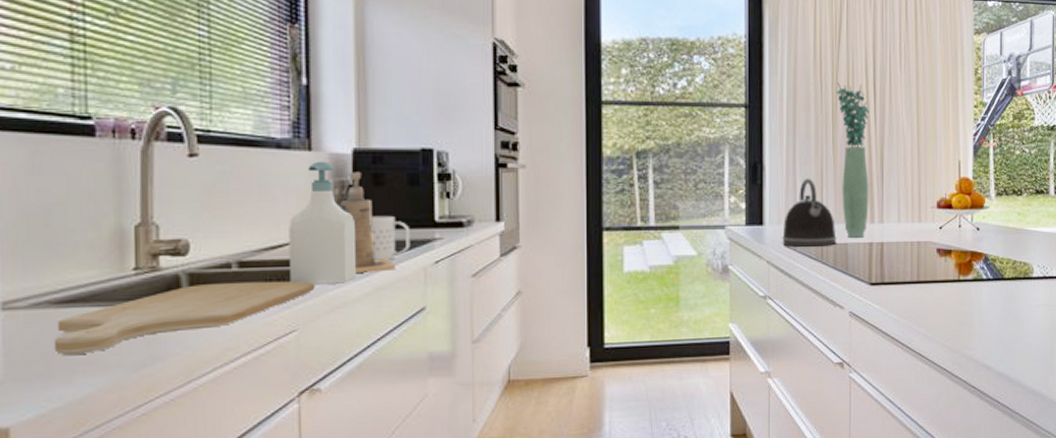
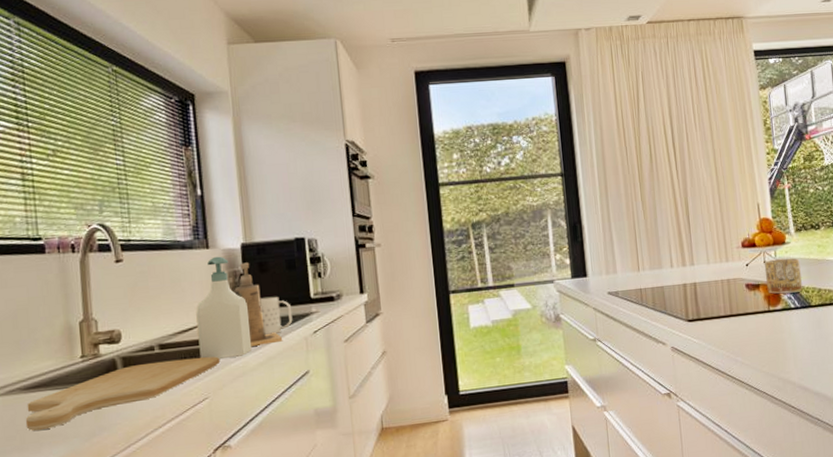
kettle: present [782,178,837,248] -> none [604,232,654,294]
vase: present [836,82,869,239] -> none [640,145,680,282]
mug: none [959,224,997,263] -> present [764,258,803,294]

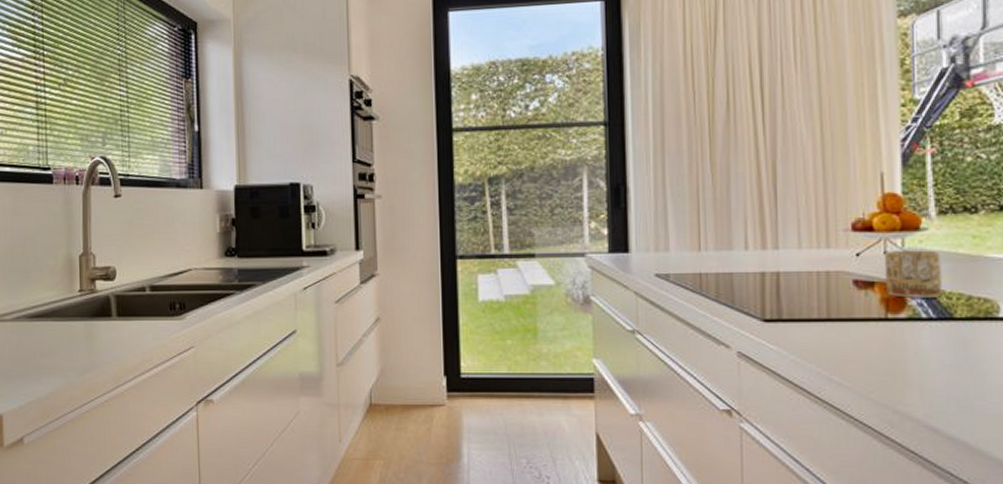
chopping board: present [25,356,221,431] -> none [28,303,208,360]
soap bottle: present [196,256,253,360] -> none [187,197,240,308]
soap dispenser: present [234,262,283,346] -> none [225,206,271,297]
mug: present [260,296,293,335] -> none [250,245,283,286]

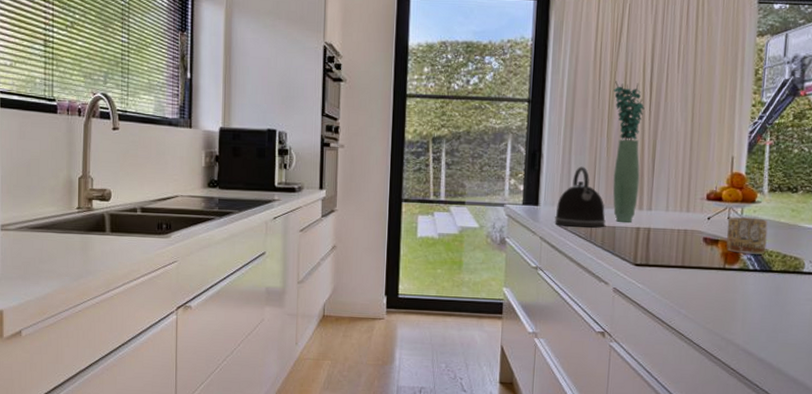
kettle: none [652,199,719,278] -> present [555,166,606,229]
vase: none [713,90,759,268] -> present [612,81,645,224]

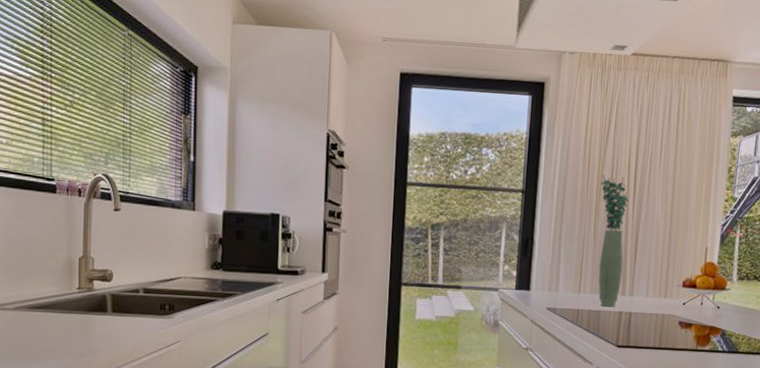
kettle: present [555,166,606,229] -> none [544,254,591,312]
mug: present [726,217,768,255] -> none [699,302,736,337]

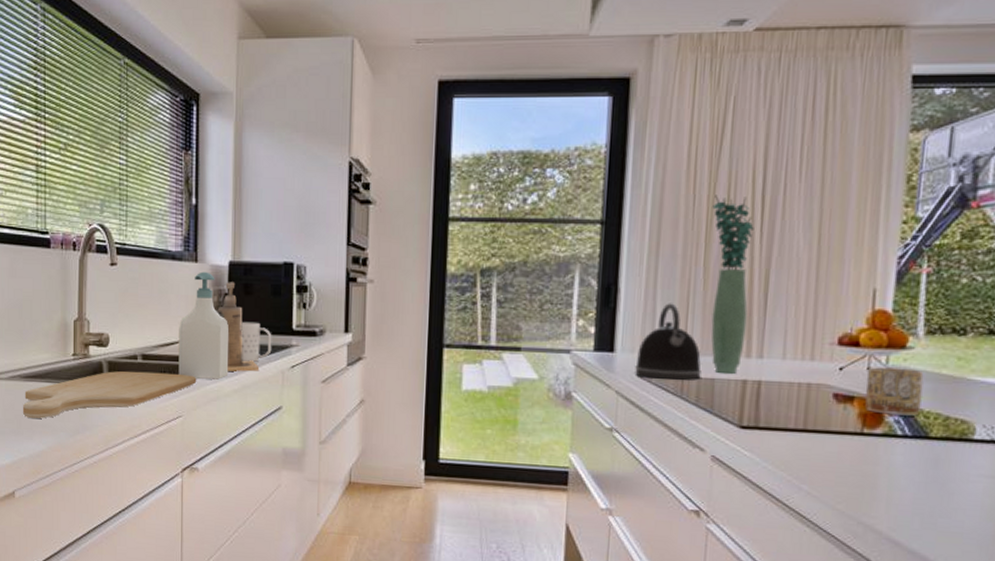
chopping board: none [28,302,194,345] -> present [22,371,197,419]
soap bottle: none [177,219,223,311] -> present [178,271,229,380]
soap dispenser: none [212,228,249,304] -> present [217,282,260,372]
mug: none [233,262,261,296] -> present [241,321,272,362]
kettle: none [544,254,591,312] -> present [635,303,701,381]
mug: none [699,302,736,337] -> present [865,367,924,416]

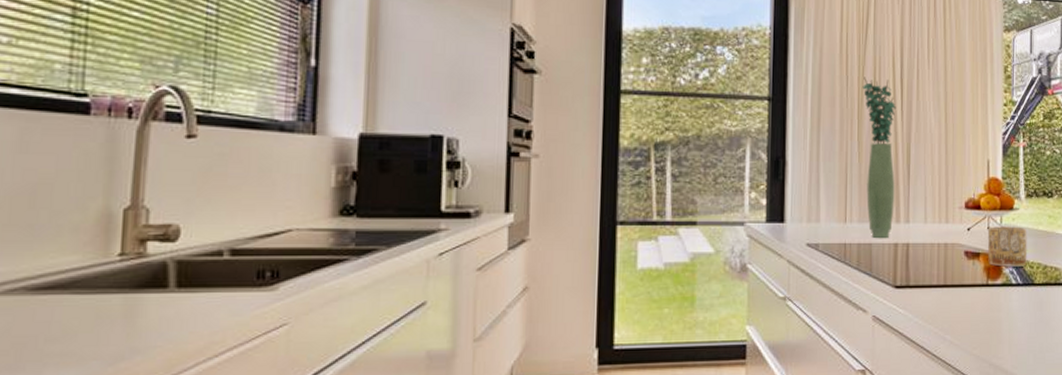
chopping board: present [22,371,197,419] -> none [26,270,311,347]
soap bottle: present [178,271,229,380] -> none [284,145,358,277]
soap dispenser: present [217,282,260,372] -> none [341,157,398,264]
mug: present [241,321,272,362] -> none [373,203,415,251]
kettle: present [635,303,701,381] -> none [804,174,860,247]

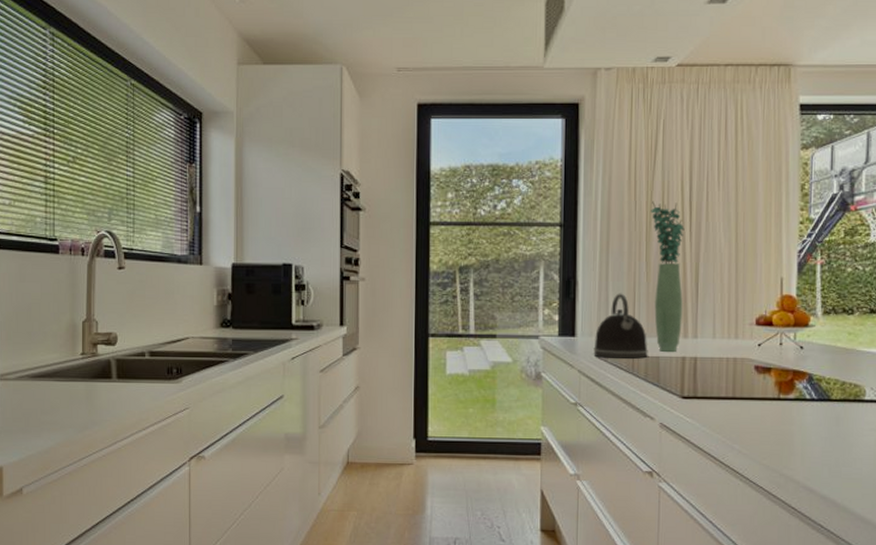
kettle: none [804,174,860,247] -> present [593,293,648,360]
mug: present [987,226,1027,267] -> none [779,342,824,382]

